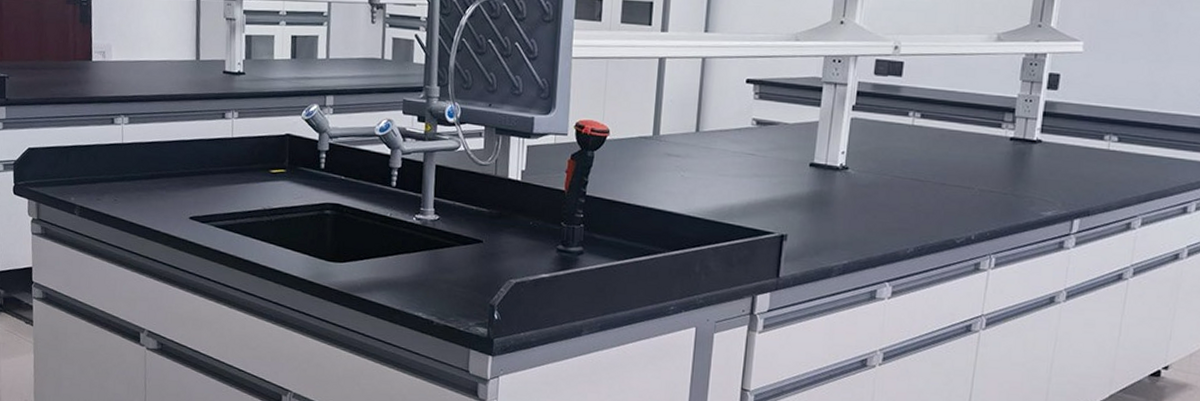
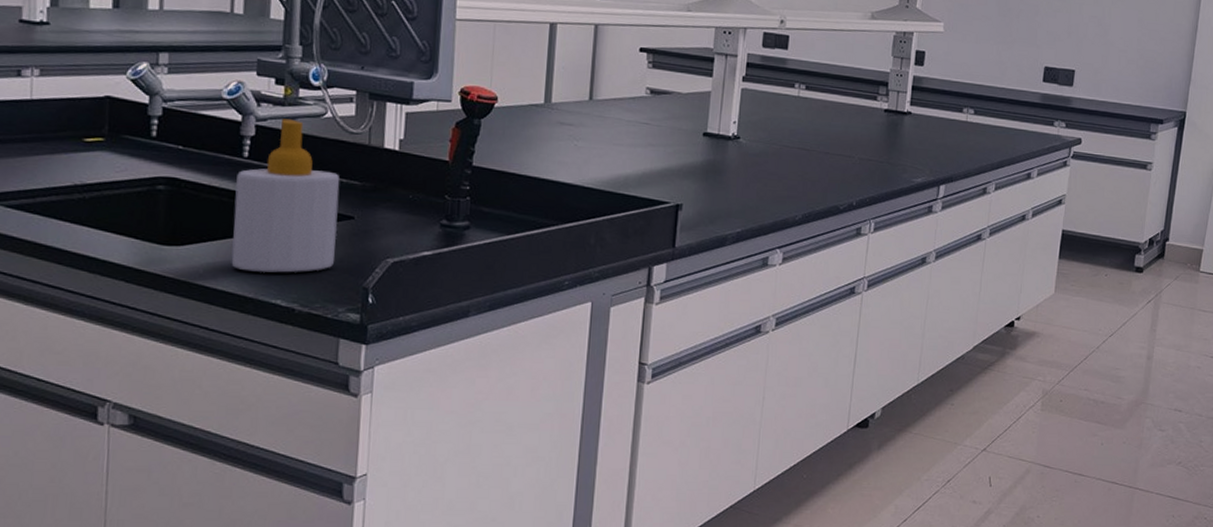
soap bottle: none [382,152,471,289] -> present [231,119,340,273]

